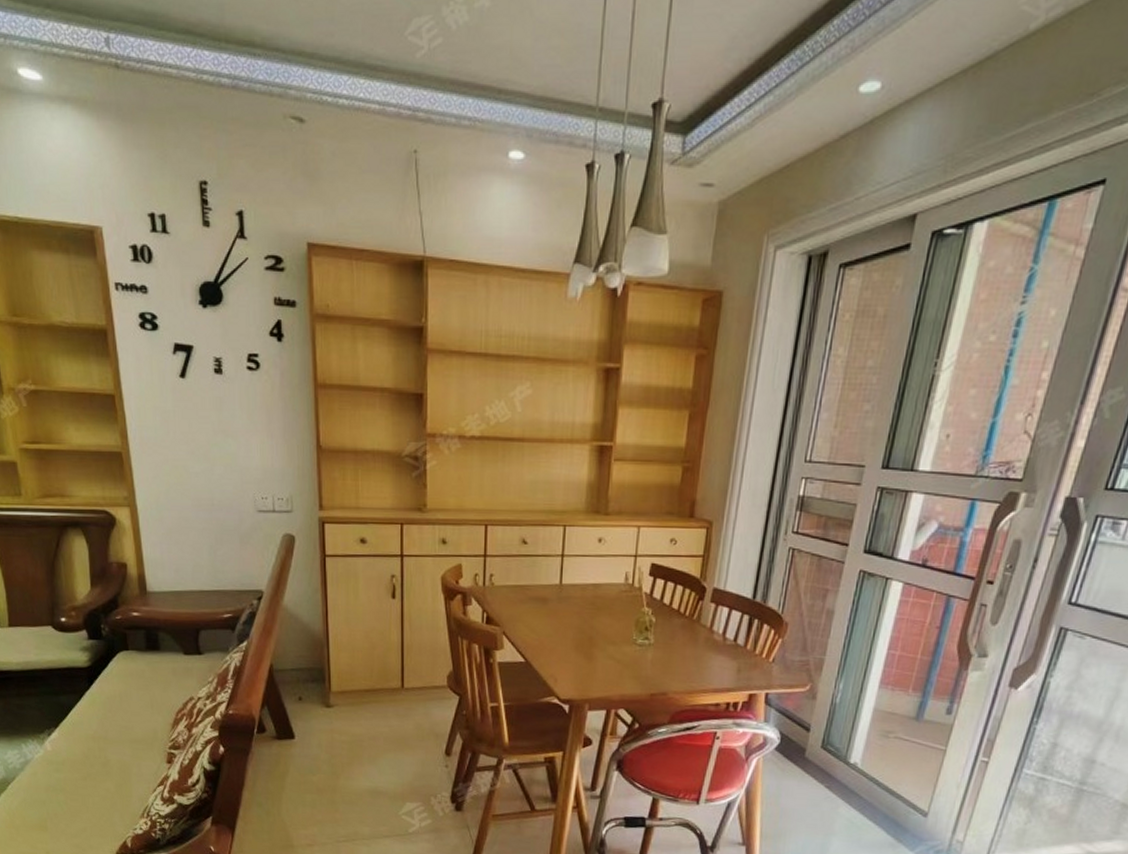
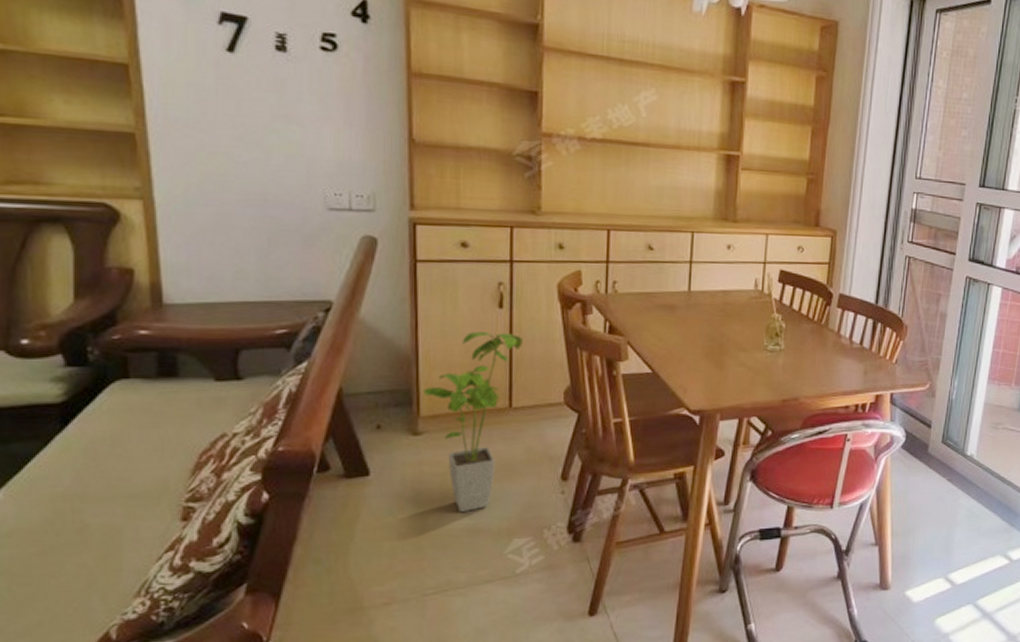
house plant: none [333,619,412,776] -> present [423,332,523,513]

